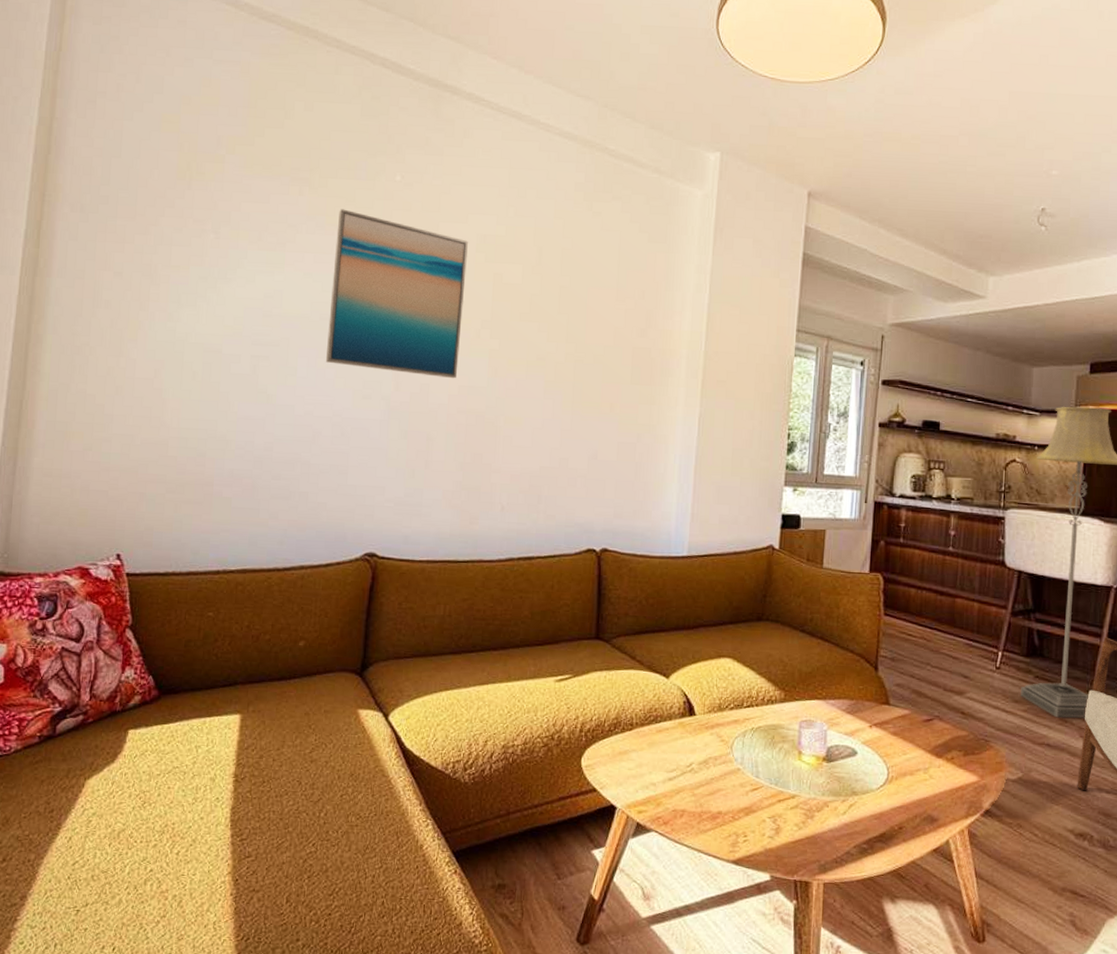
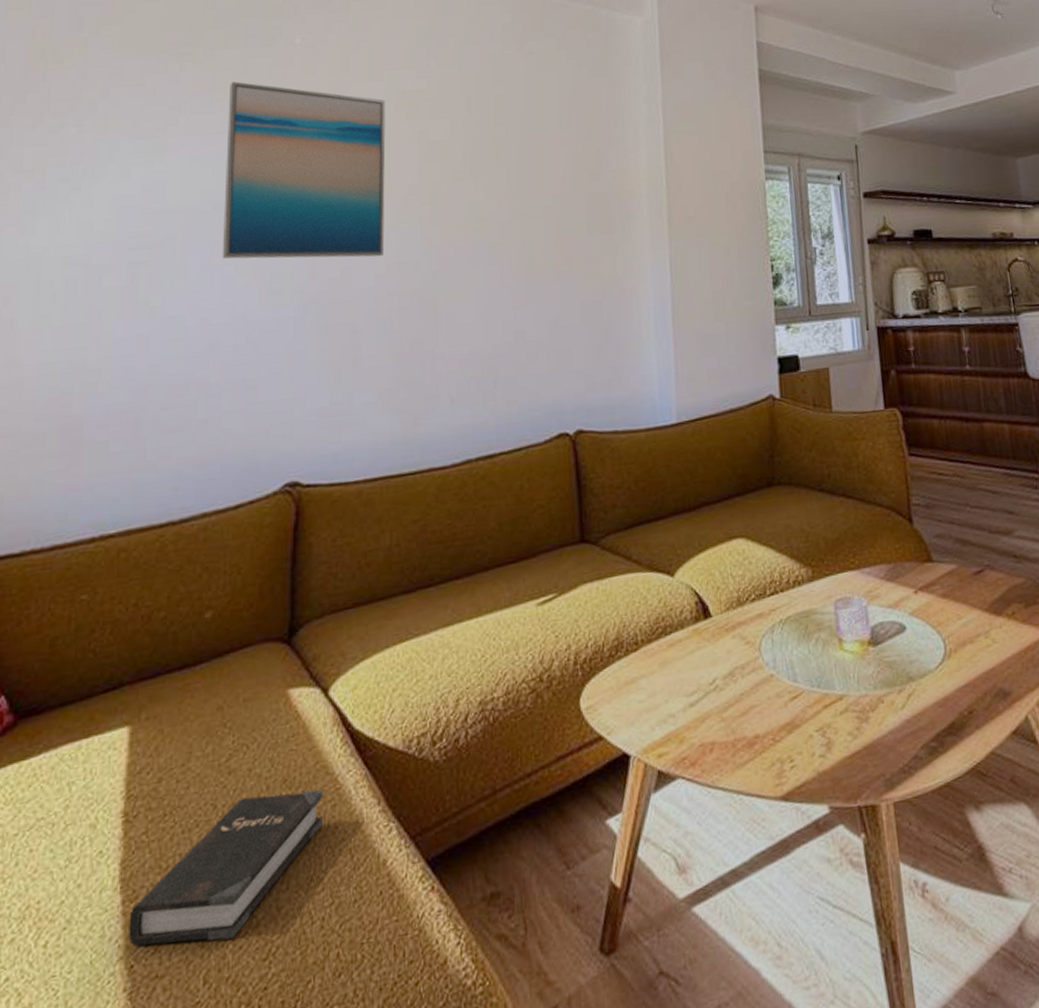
hardback book: none [235,780,379,876] -> present [128,789,323,946]

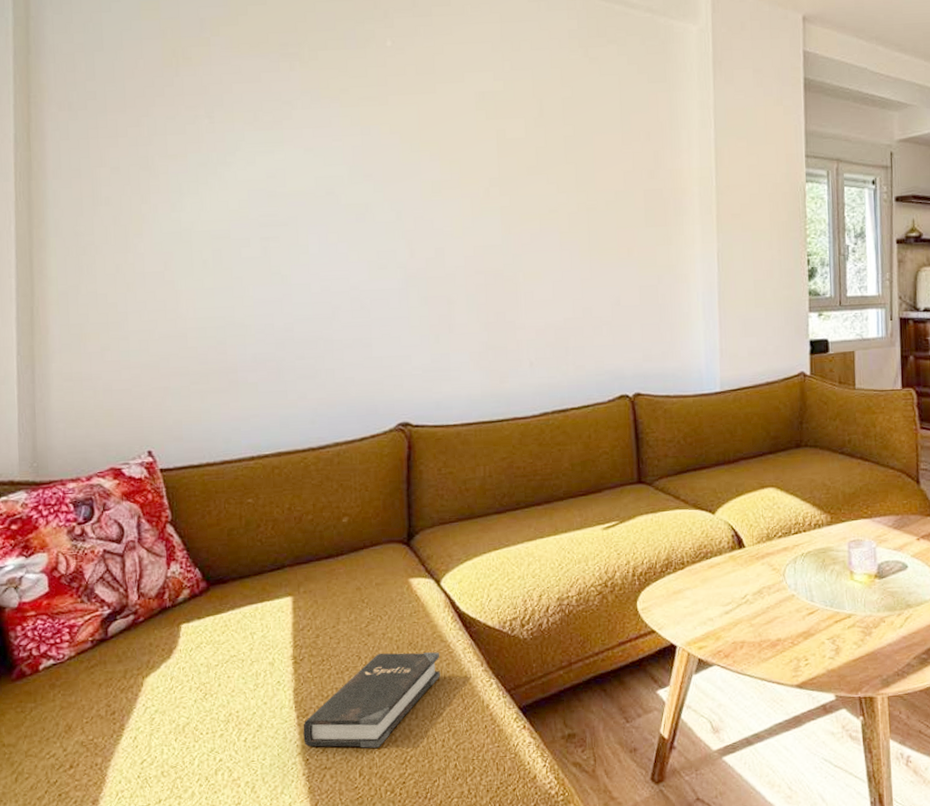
wall art: present [222,81,386,259] -> none [333,80,471,240]

